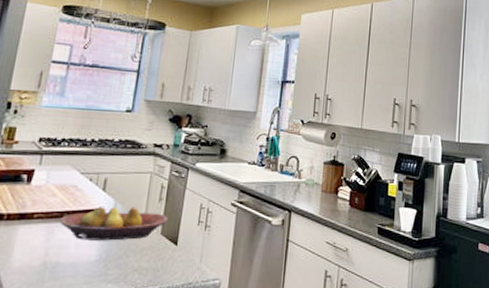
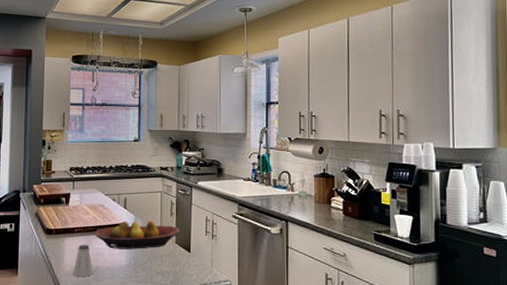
saltshaker: none [22,233,52,275] -> present [72,244,93,276]

